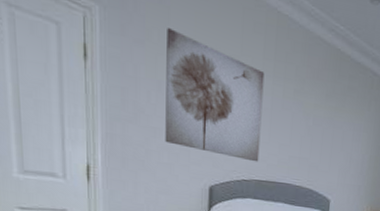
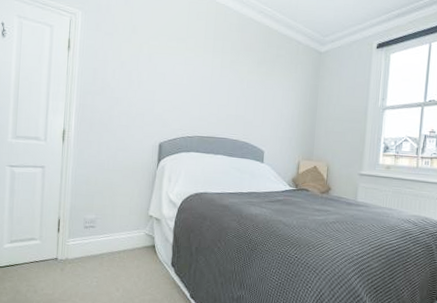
wall art: present [165,28,265,162] -> none [125,22,206,121]

